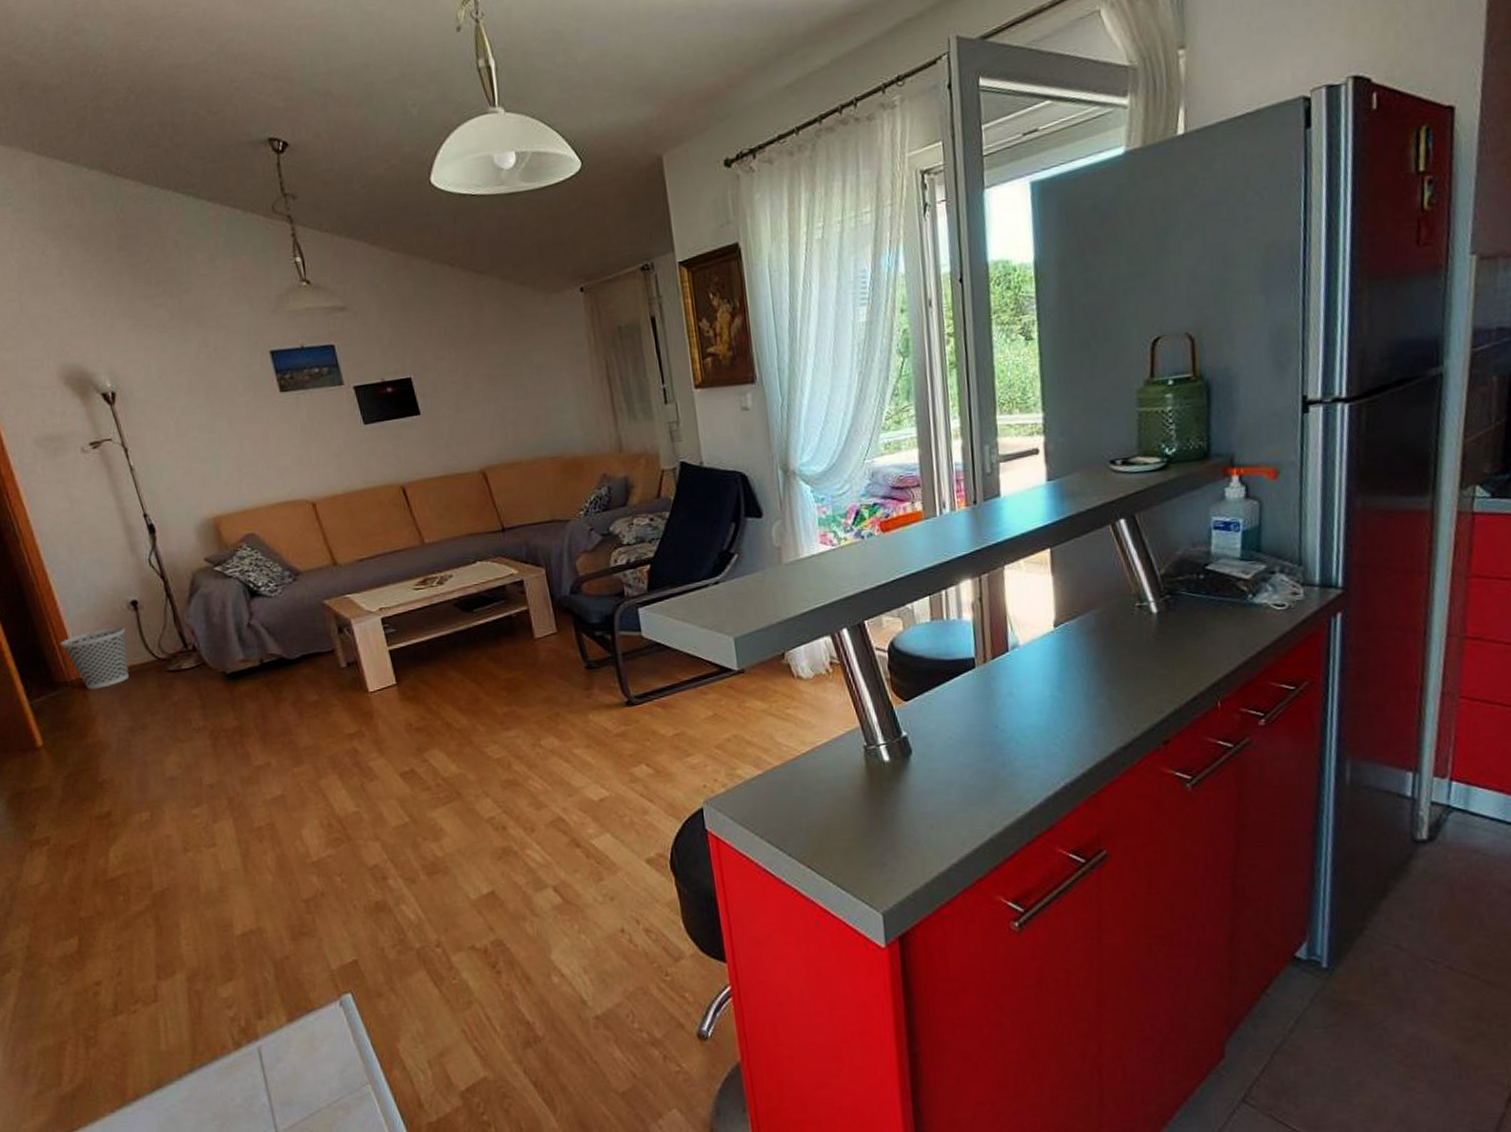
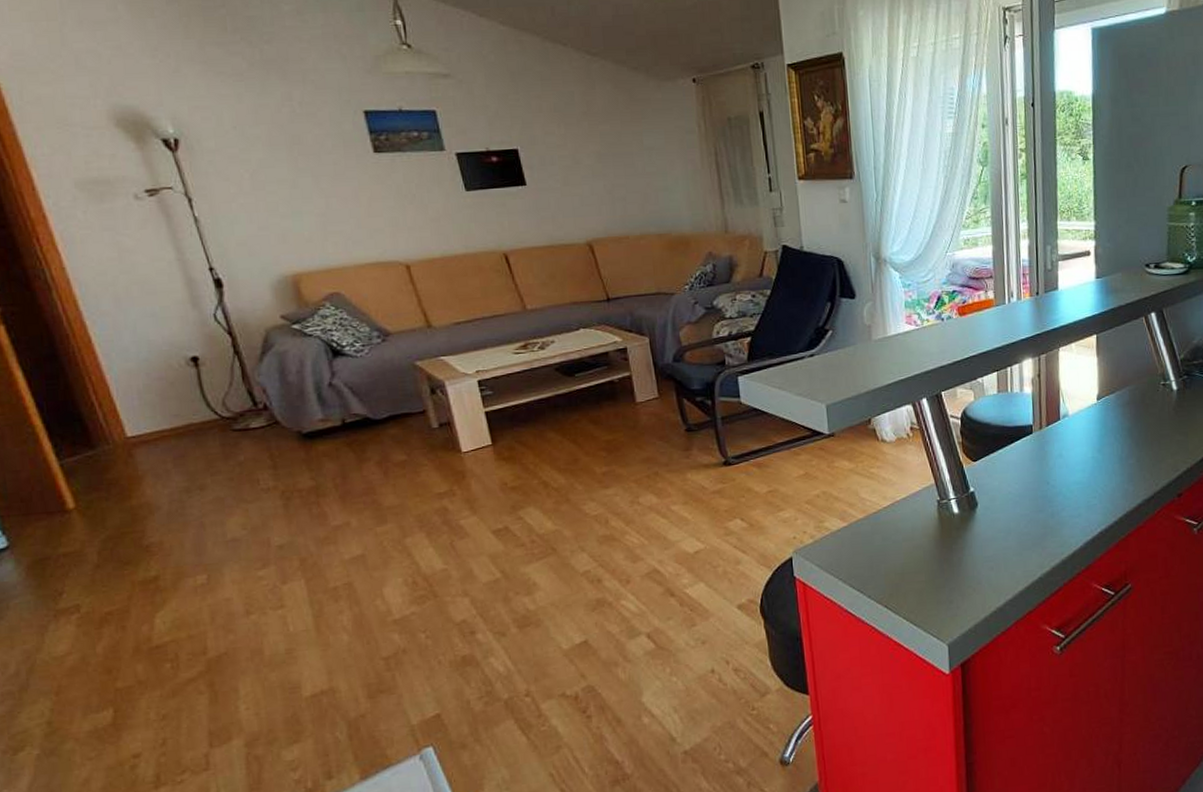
wastebasket: present [60,626,129,691] -> none [100,383,186,450]

